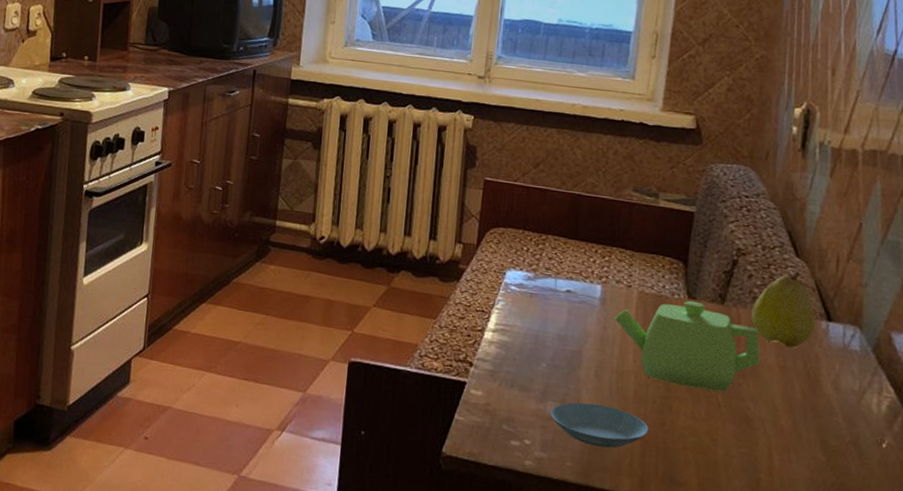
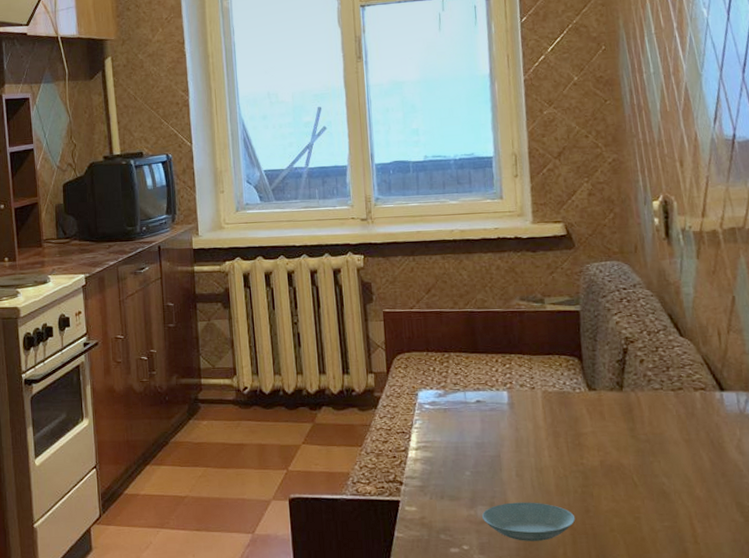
teapot: present [614,301,760,392] -> none [524,393,666,473]
fruit: present [751,270,816,348] -> none [649,349,711,422]

